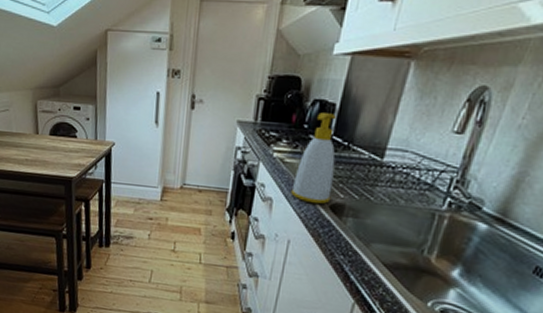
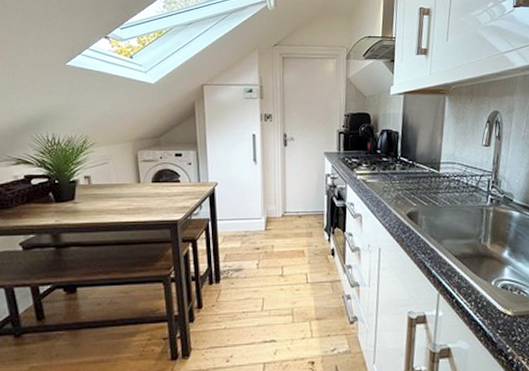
soap bottle: present [291,113,337,205] -> none [375,140,407,214]

